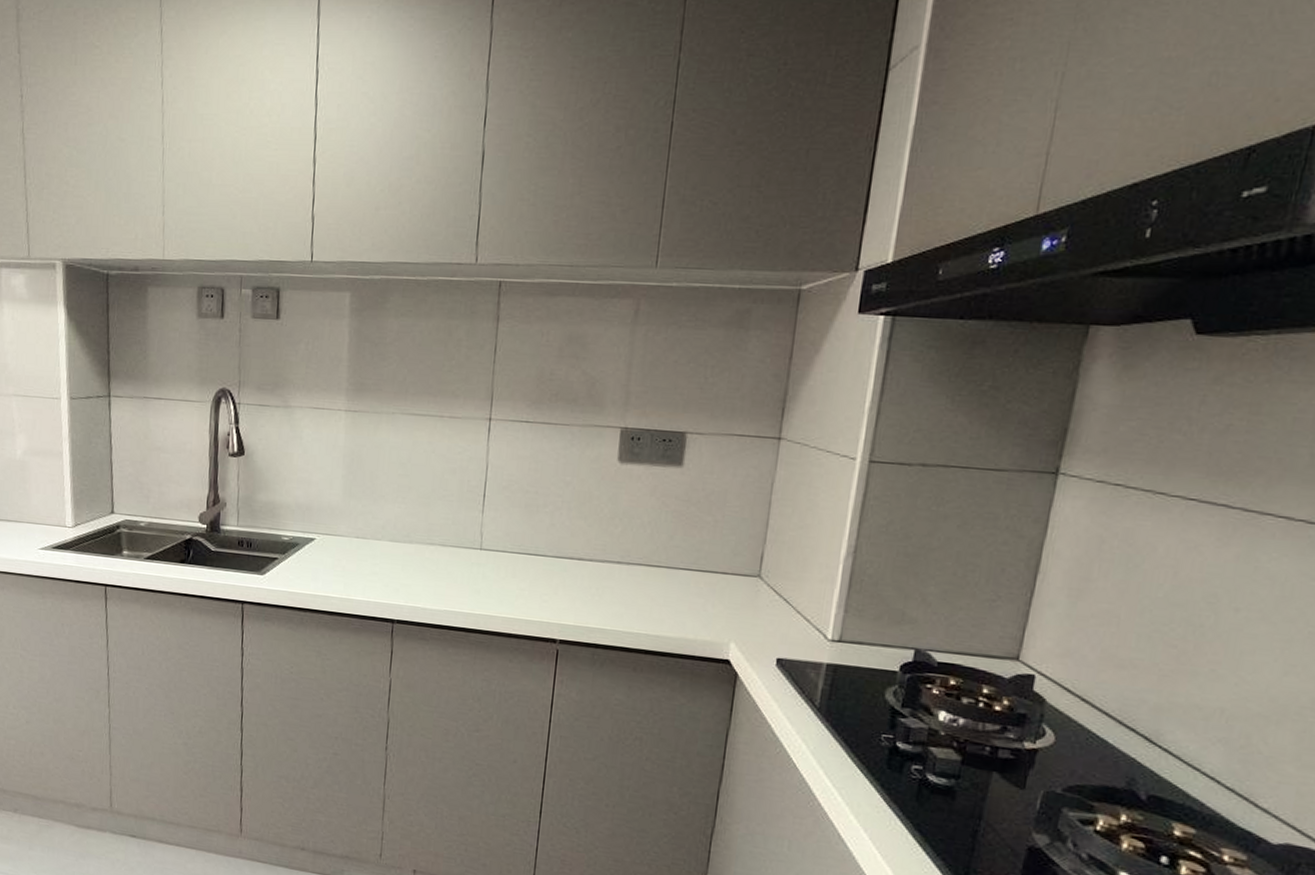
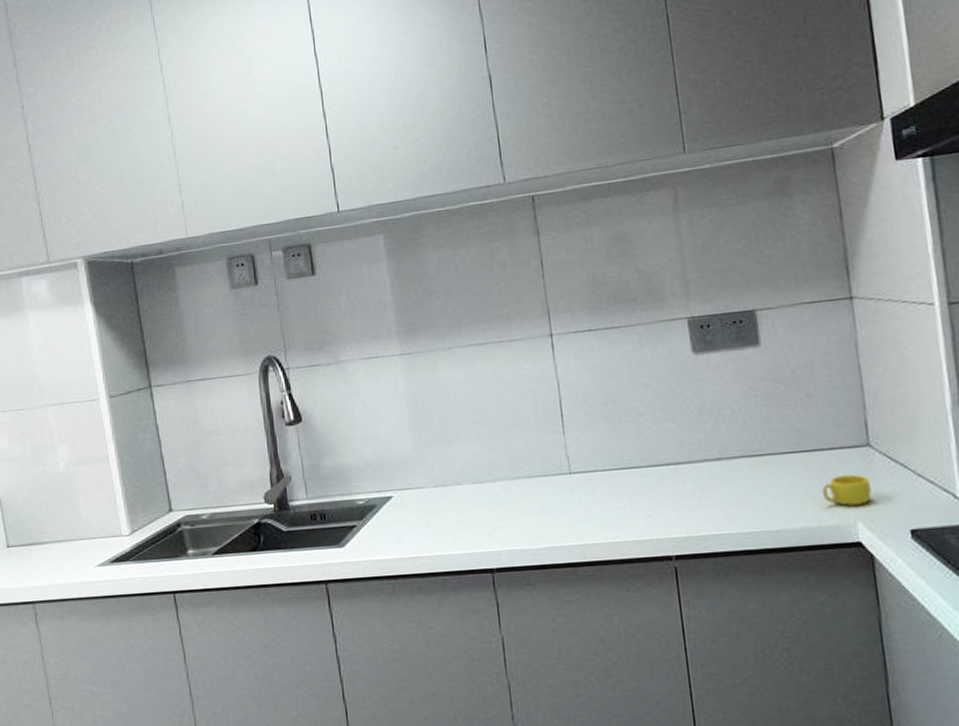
cup: none [705,598,752,628] -> present [821,474,872,506]

